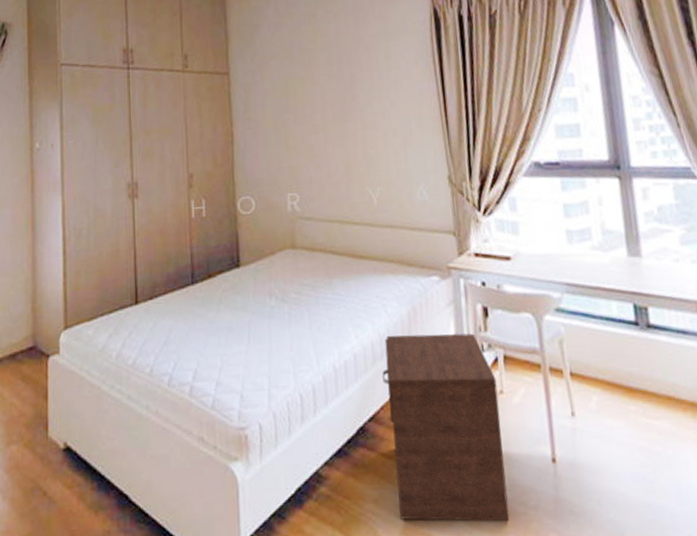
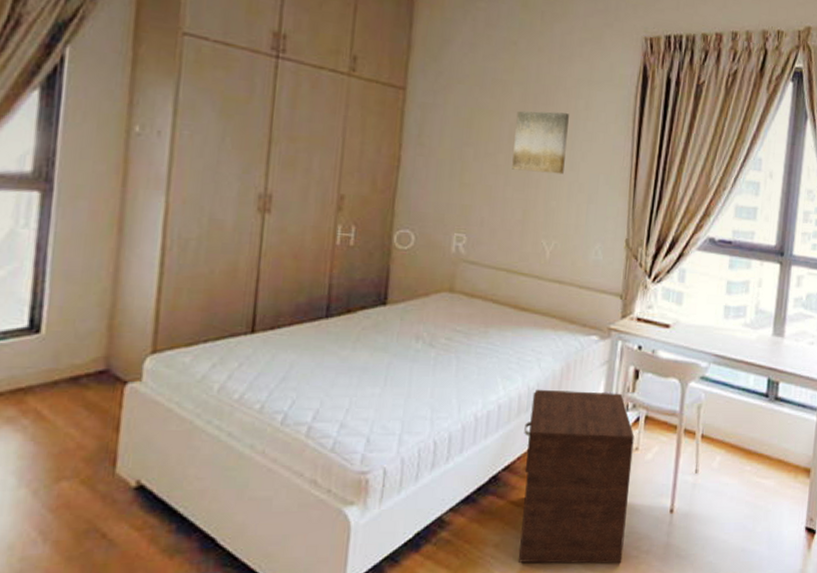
wall art: none [325,67,377,127] -> present [512,111,569,175]

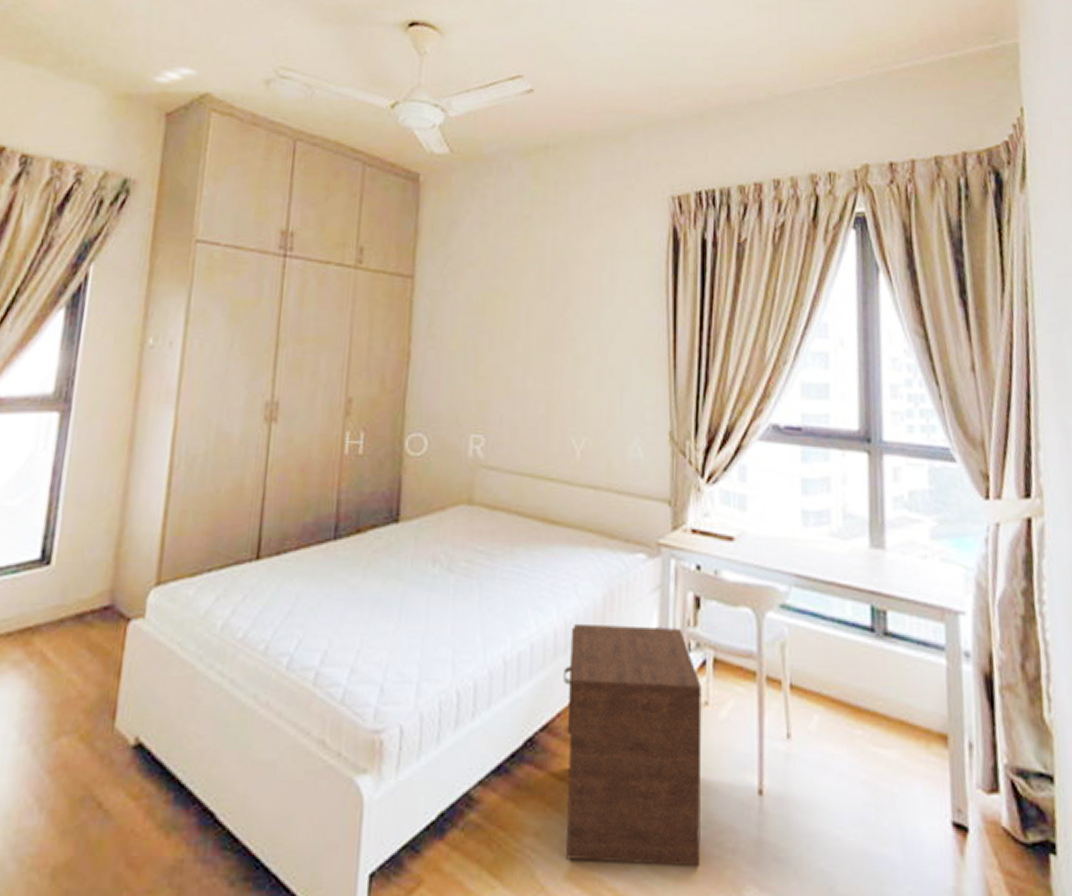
wall art: present [512,111,569,175] -> none [531,288,592,359]

